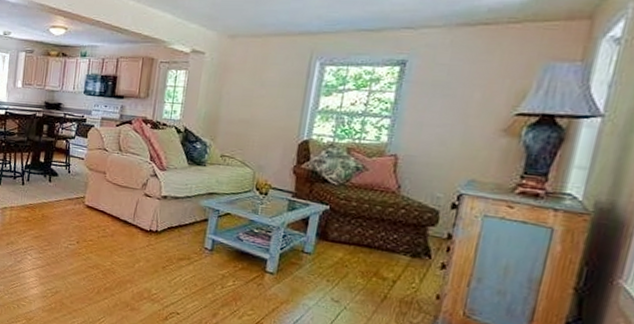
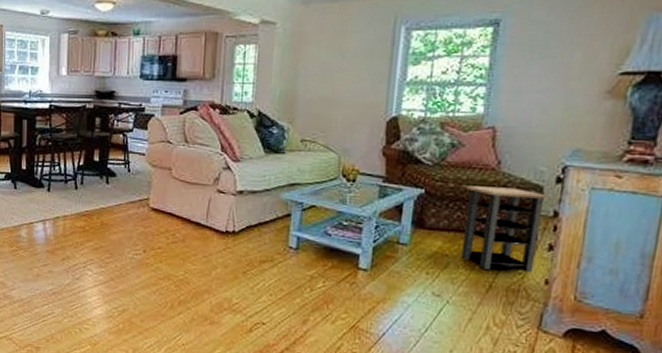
side table: none [359,205,443,288] -> present [460,185,548,273]

